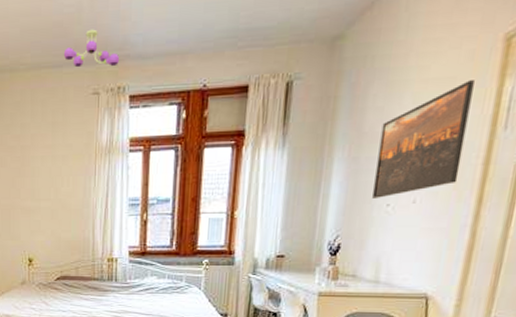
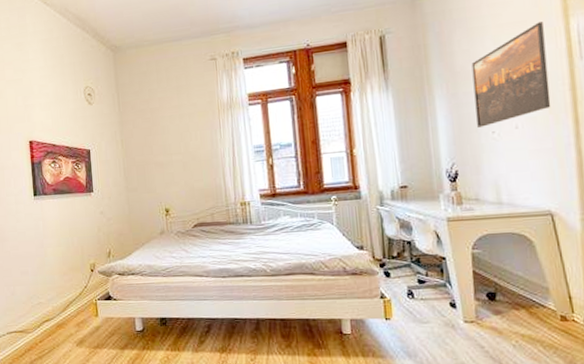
ceiling light fixture: present [63,29,120,68] -> none [181,8,231,40]

